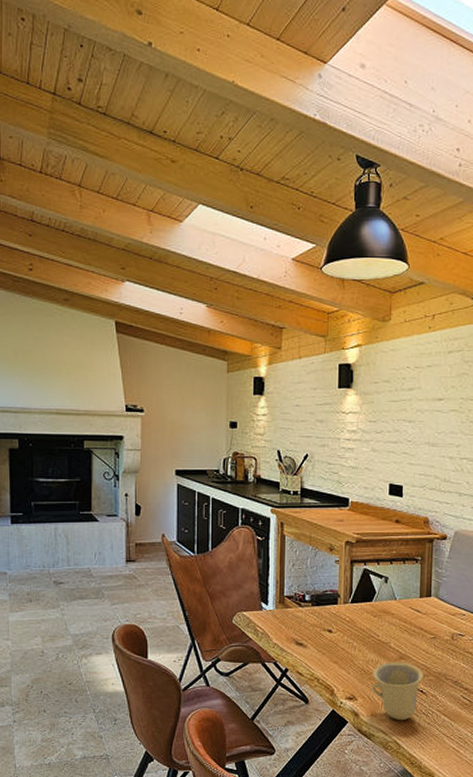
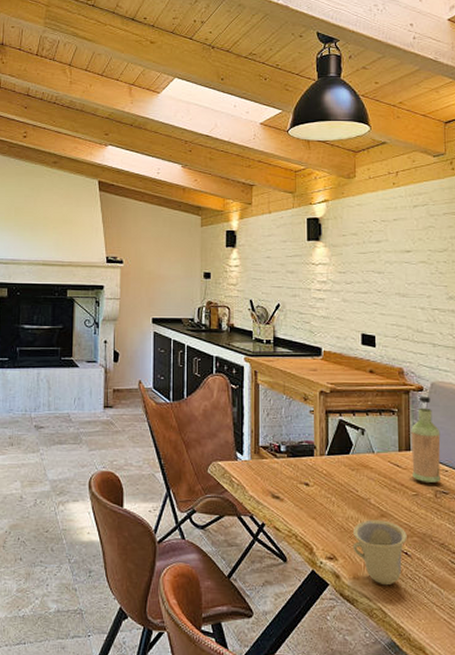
bottle: none [431,544,461,626] -> present [411,396,441,483]

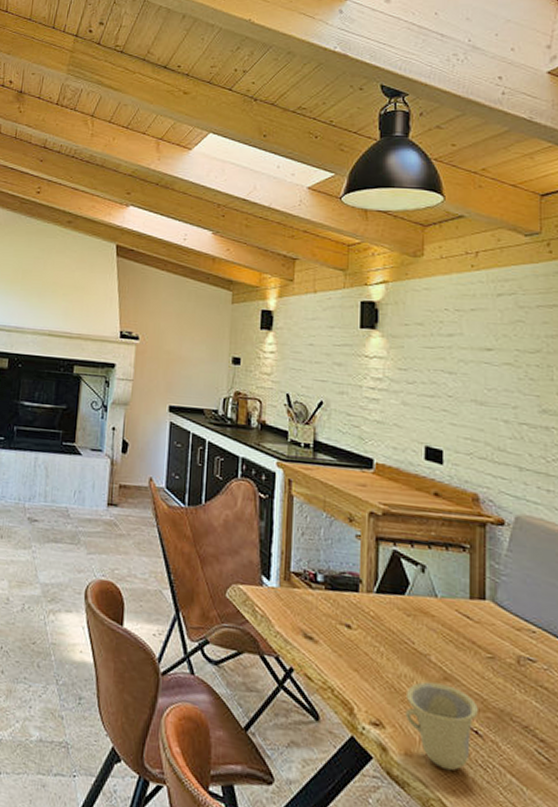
bottle: present [411,396,441,483] -> none [487,531,527,646]

